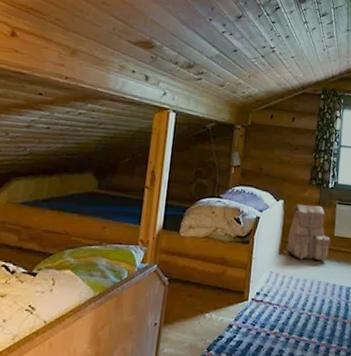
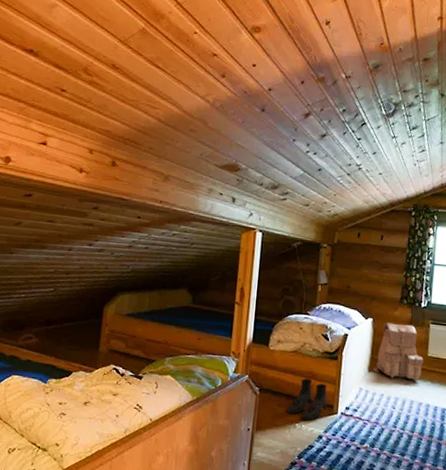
boots: none [197,265,238,310] -> present [287,378,327,421]

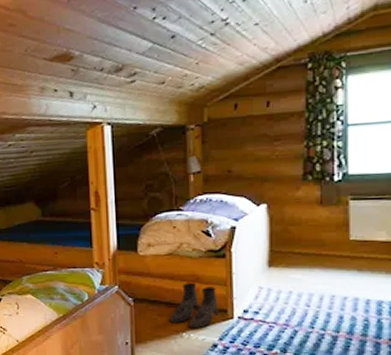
backpack: present [372,322,424,382] -> none [274,205,345,272]

